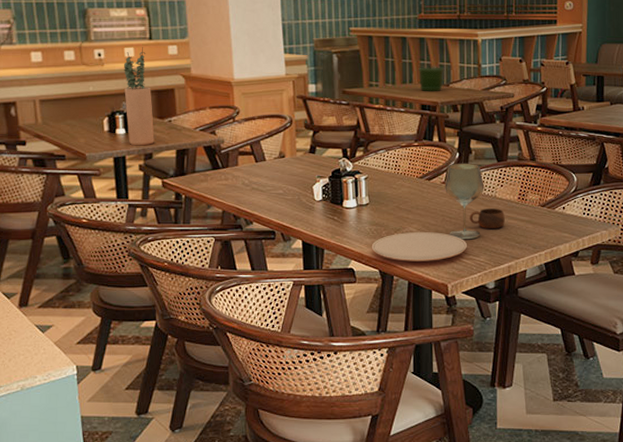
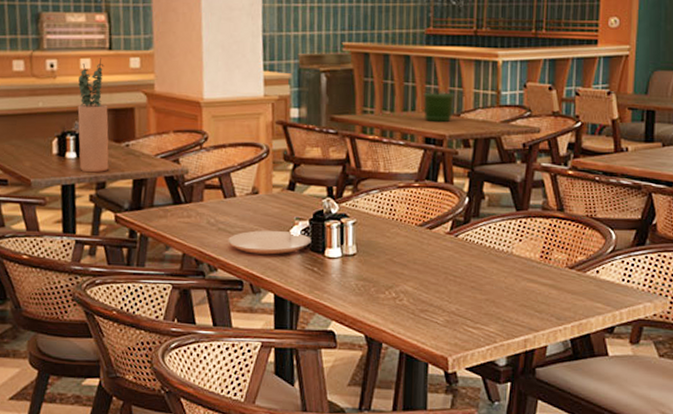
plate: none [261,187,331,208] -> present [228,230,312,255]
plate: present [371,232,468,261] -> none [357,291,475,328]
wine glass: present [445,163,484,240] -> none [449,210,498,305]
cup: present [469,208,505,230] -> none [478,267,523,294]

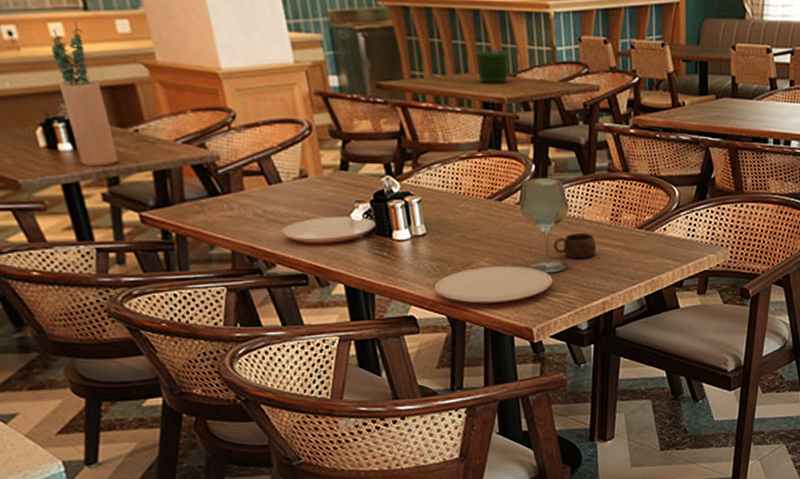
plate: none [357,291,475,328] -> present [434,266,553,304]
wine glass: none [449,210,498,305] -> present [520,177,569,274]
cup: none [478,267,523,294] -> present [553,233,596,259]

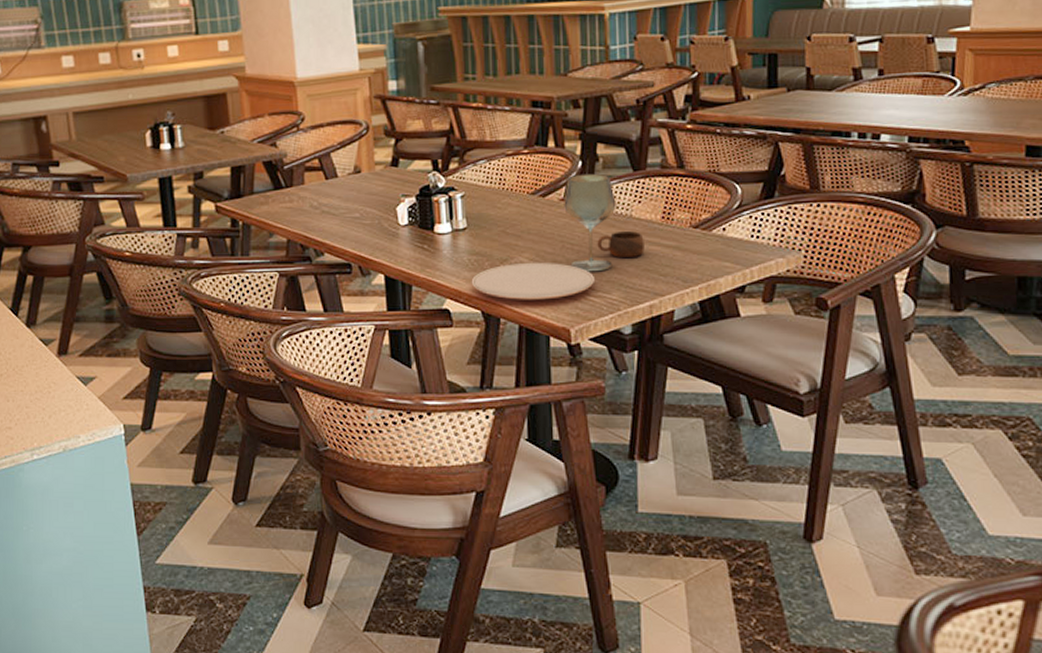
vase: present [51,21,119,167] -> none [167,44,205,164]
plate: present [282,215,376,244] -> none [333,209,420,235]
planter: present [475,46,508,85] -> none [528,48,560,84]

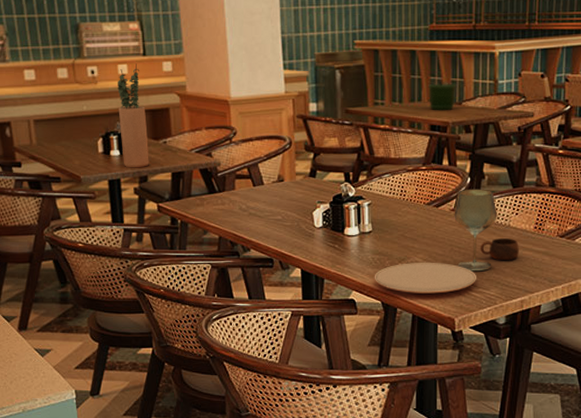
vase: none [167,44,205,164] -> present [118,63,149,168]
planter: none [528,48,560,84] -> present [429,80,456,111]

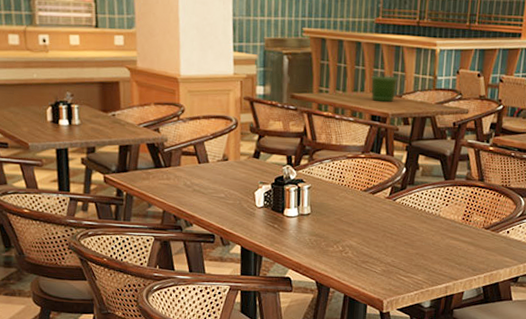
vase: present [118,63,149,168] -> none [68,35,98,139]
plate: present [374,263,477,294] -> none [310,245,407,276]
wine glass: present [454,189,497,272] -> none [388,178,429,257]
cup: present [480,238,519,261] -> none [411,227,447,249]

